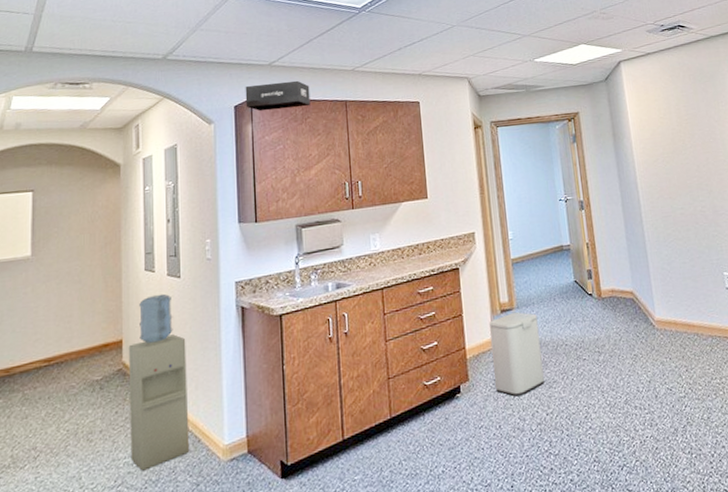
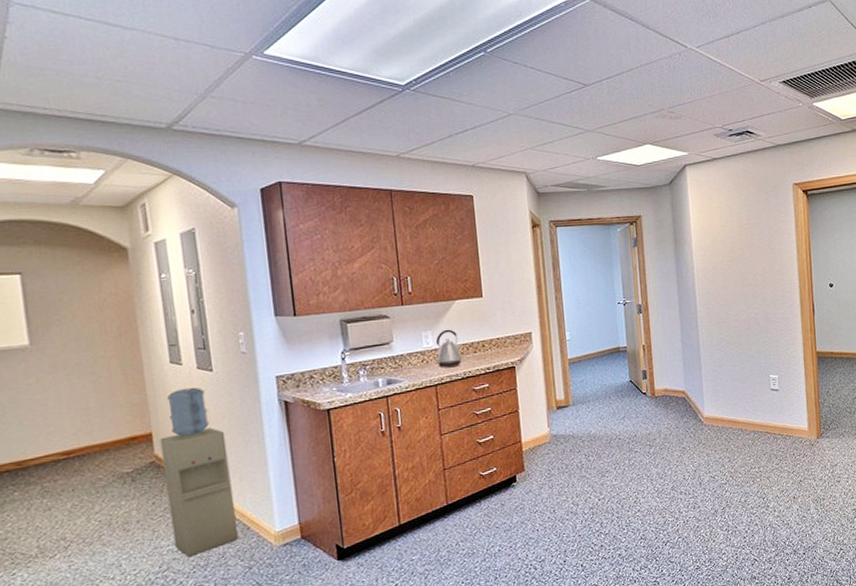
box: present [245,80,311,112] -> none [271,164,350,197]
kettle: none [383,231,408,271] -> present [435,329,463,368]
pedal bin: present [488,312,544,397] -> none [544,409,597,485]

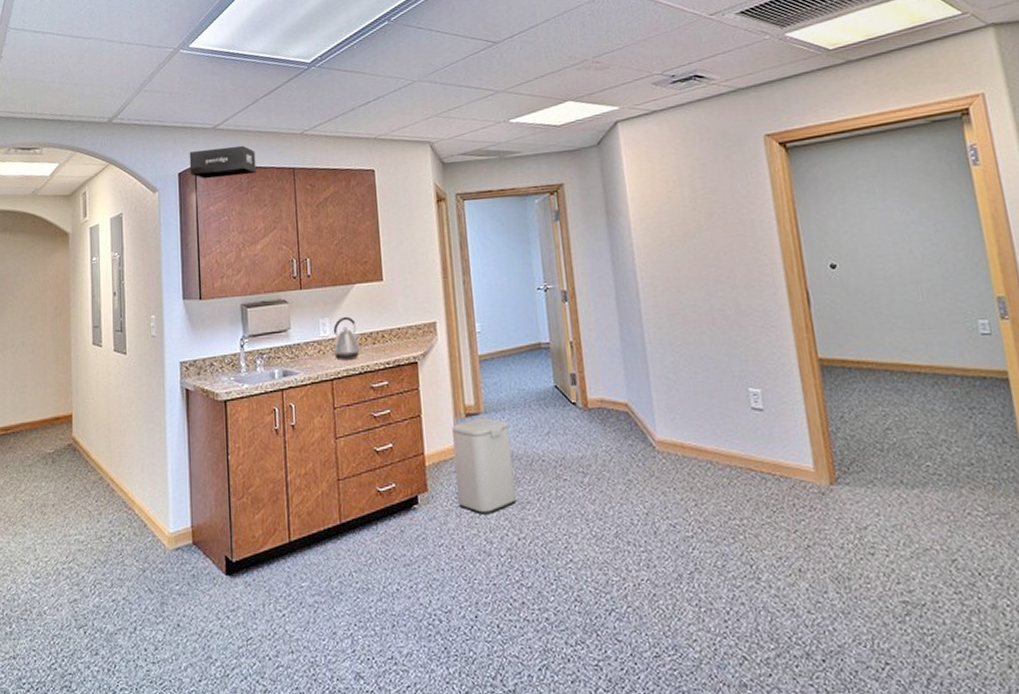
water cooler: present [159,387,239,557] -> none [78,369,136,550]
box: none [271,164,350,197] -> present [189,145,257,179]
pedal bin: none [544,409,597,485] -> present [451,418,516,515]

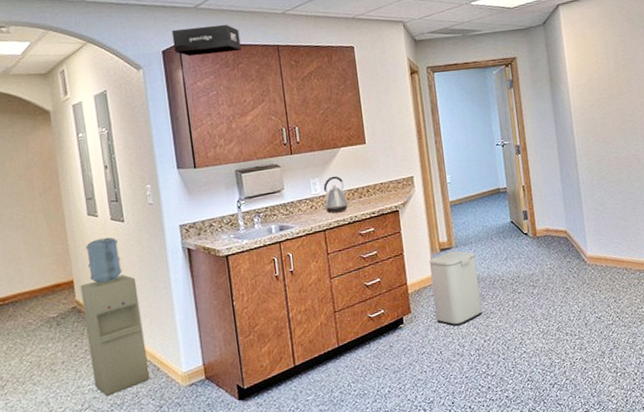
water cooler: none [78,369,136,550] -> present [80,237,150,396]

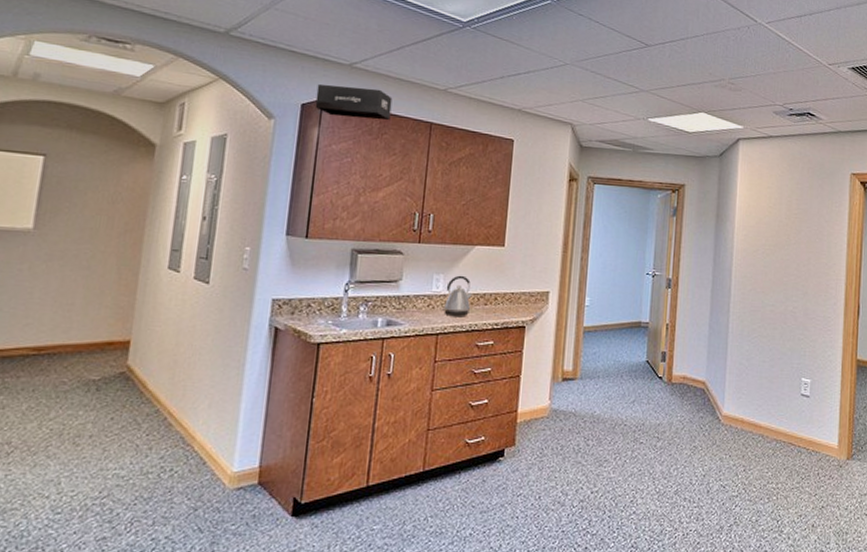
water cooler: present [80,237,150,396] -> none [121,297,206,486]
pedal bin: present [428,250,482,326] -> none [542,383,600,470]

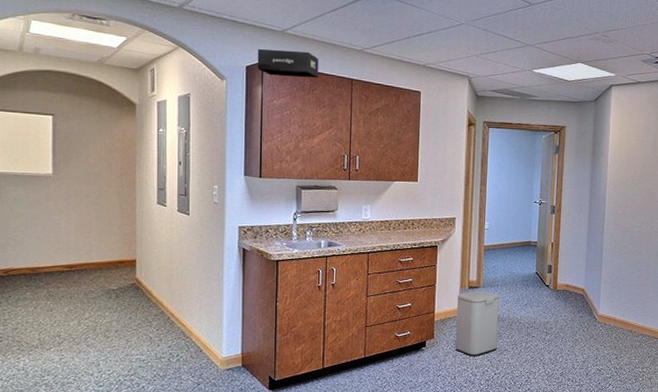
kettle: present [442,275,472,318] -> none [371,205,394,239]
pedal bin: none [542,383,600,470] -> present [456,290,499,357]

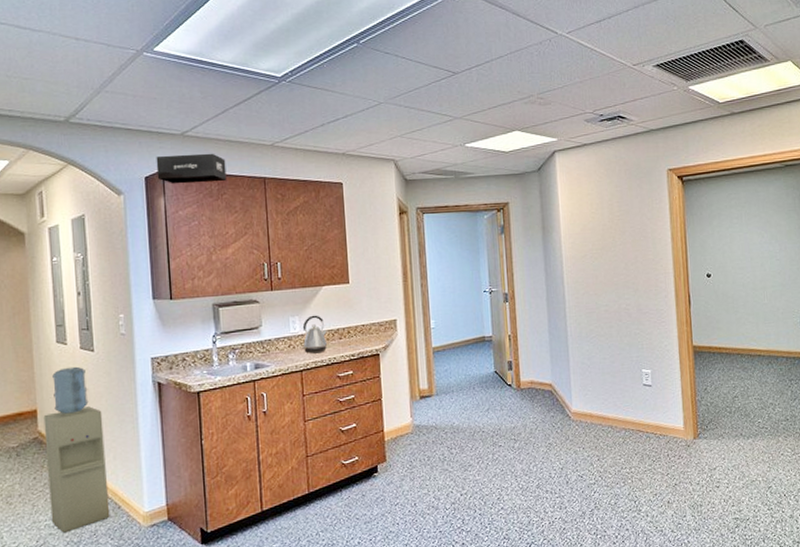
water cooler: none [141,226,193,367] -> present [43,366,110,533]
kettle: none [371,205,394,239] -> present [302,315,328,354]
pedal bin: present [456,290,499,357] -> none [407,399,460,478]

